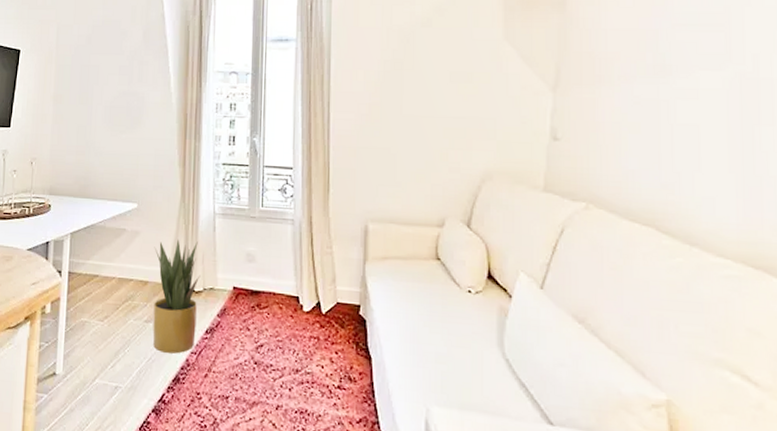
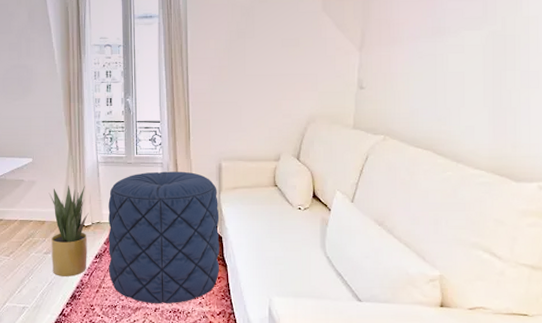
pouf: none [220,230,364,402] -> present [108,171,220,303]

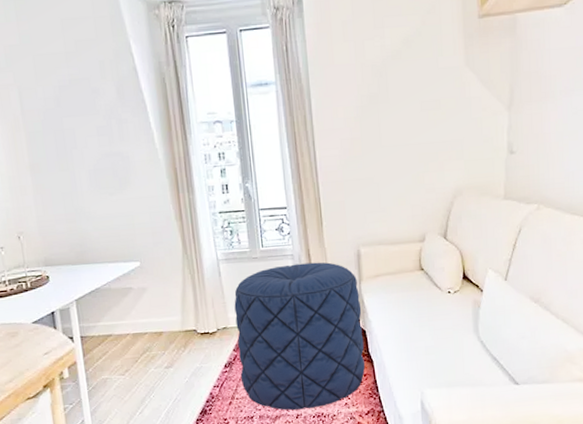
planter: present [48,185,89,276] -> none [163,288,216,391]

